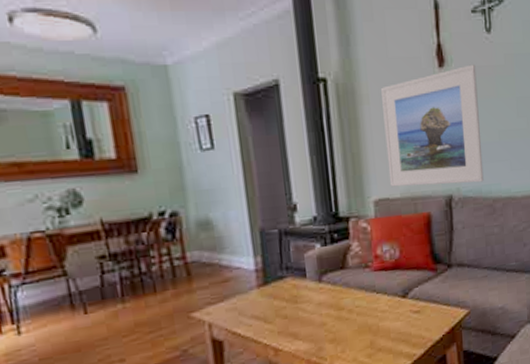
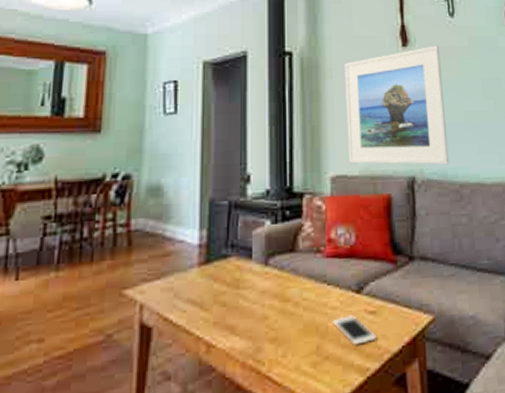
cell phone: none [383,315,421,338] -> present [333,315,376,345]

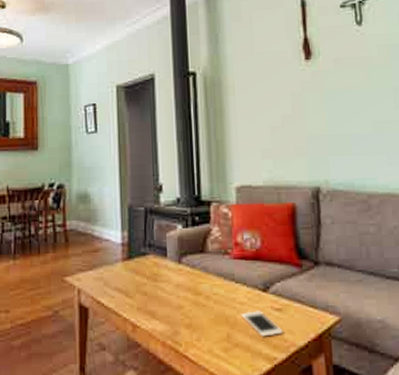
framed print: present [345,45,449,165] -> none [247,56,356,176]

